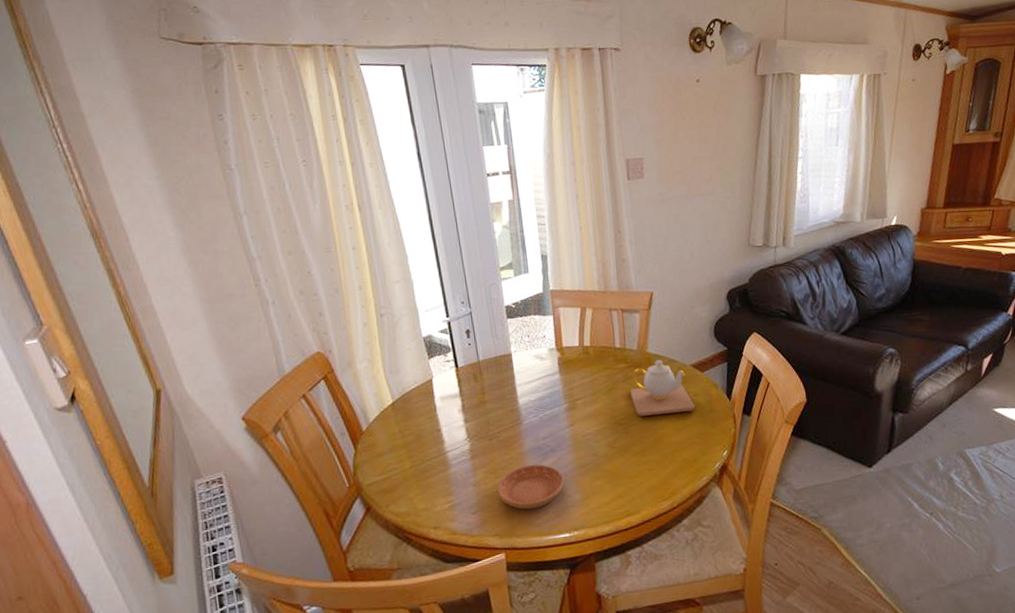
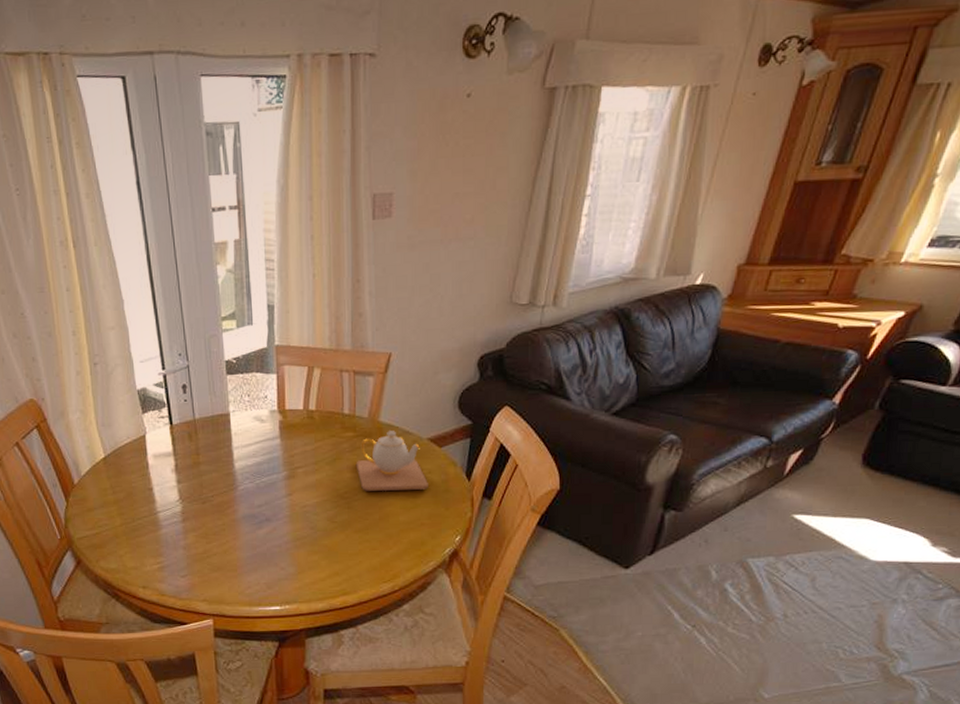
saucer: present [497,464,564,510] -> none [208,532,278,578]

